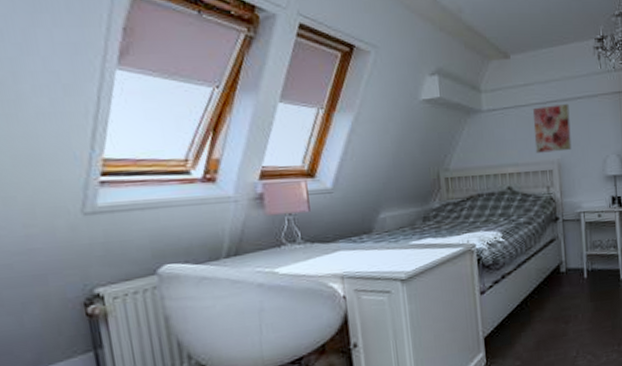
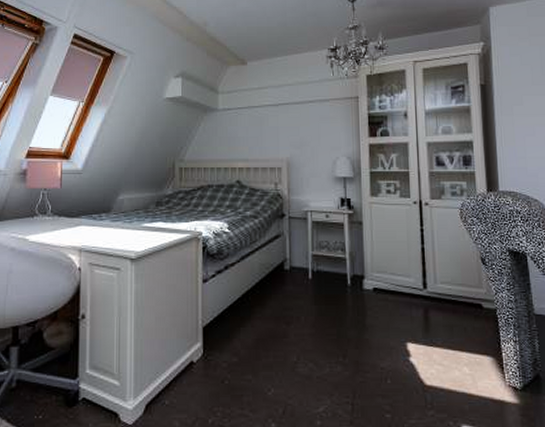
wall art: present [532,103,572,153] -> none [265,106,301,151]

